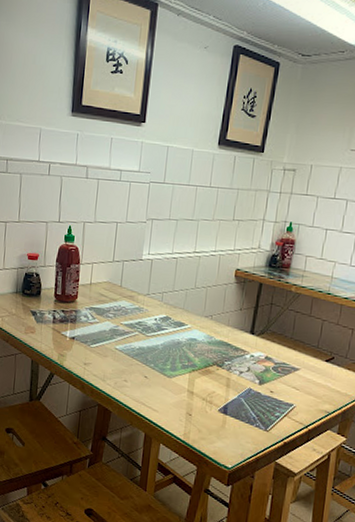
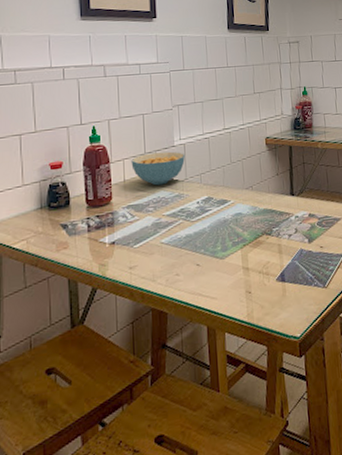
cereal bowl: none [99,262,150,295] -> present [131,151,185,186]

